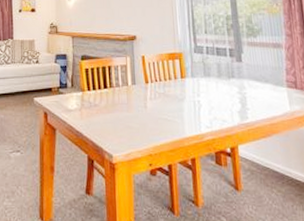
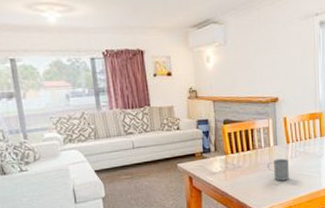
mug: none [125,99,149,124] -> present [267,158,289,181]

